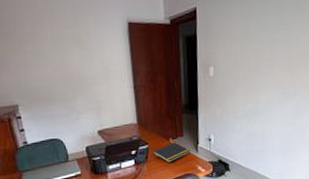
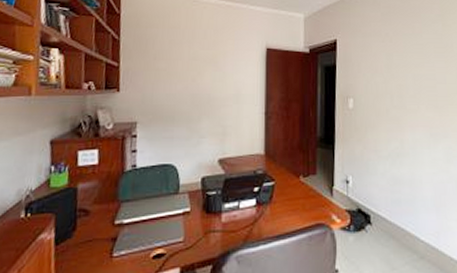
notepad: present [152,142,191,163] -> none [278,181,324,206]

